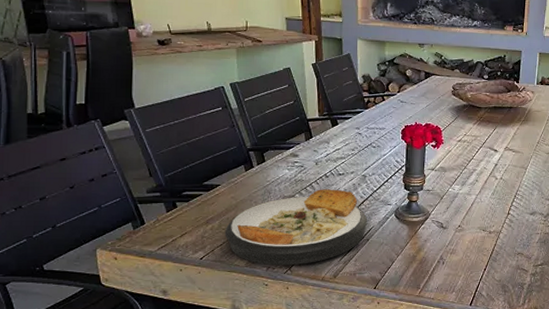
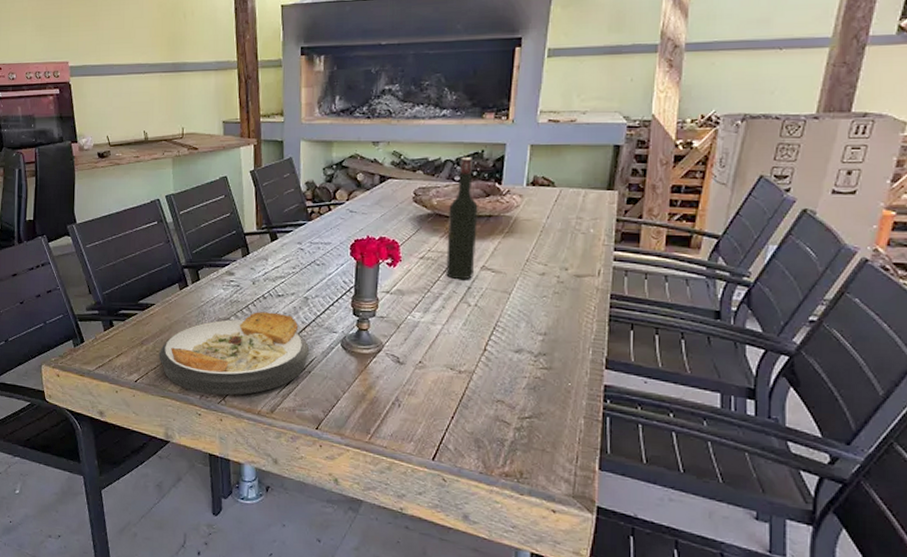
wine bottle: none [478,60,502,159] -> present [446,156,478,280]

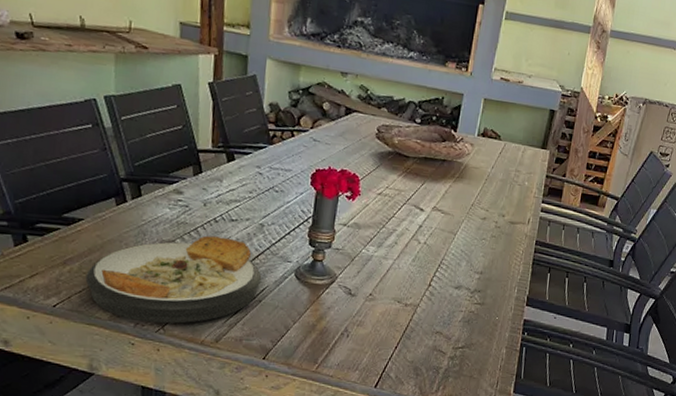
wine bottle: present [446,156,478,280] -> none [401,101,435,219]

